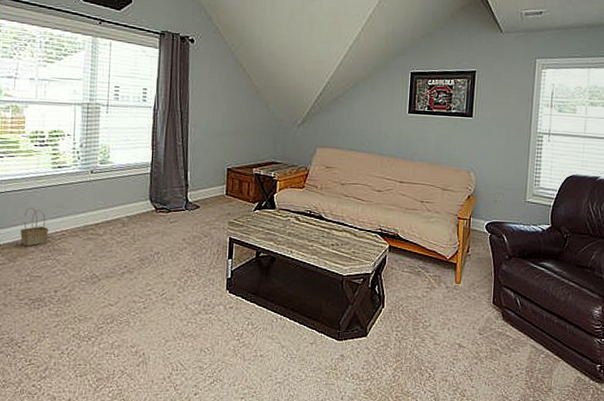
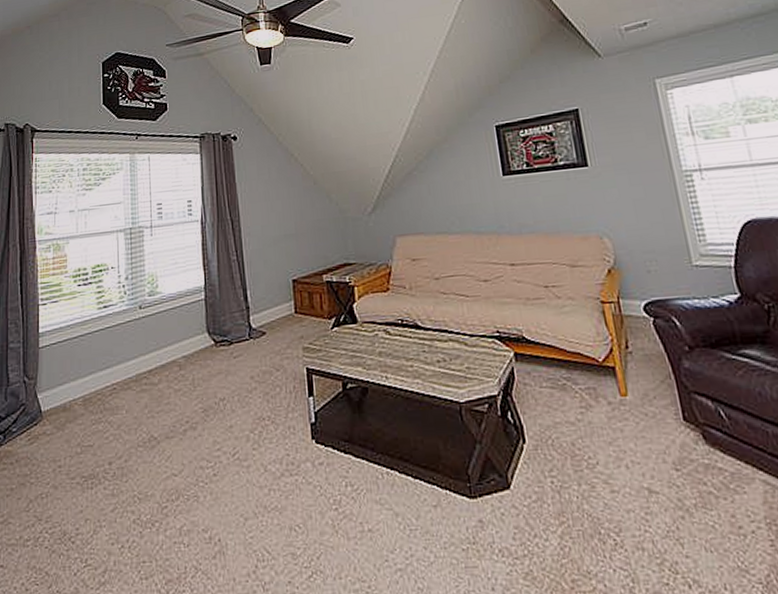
basket: present [20,207,48,247] -> none [68,359,98,409]

